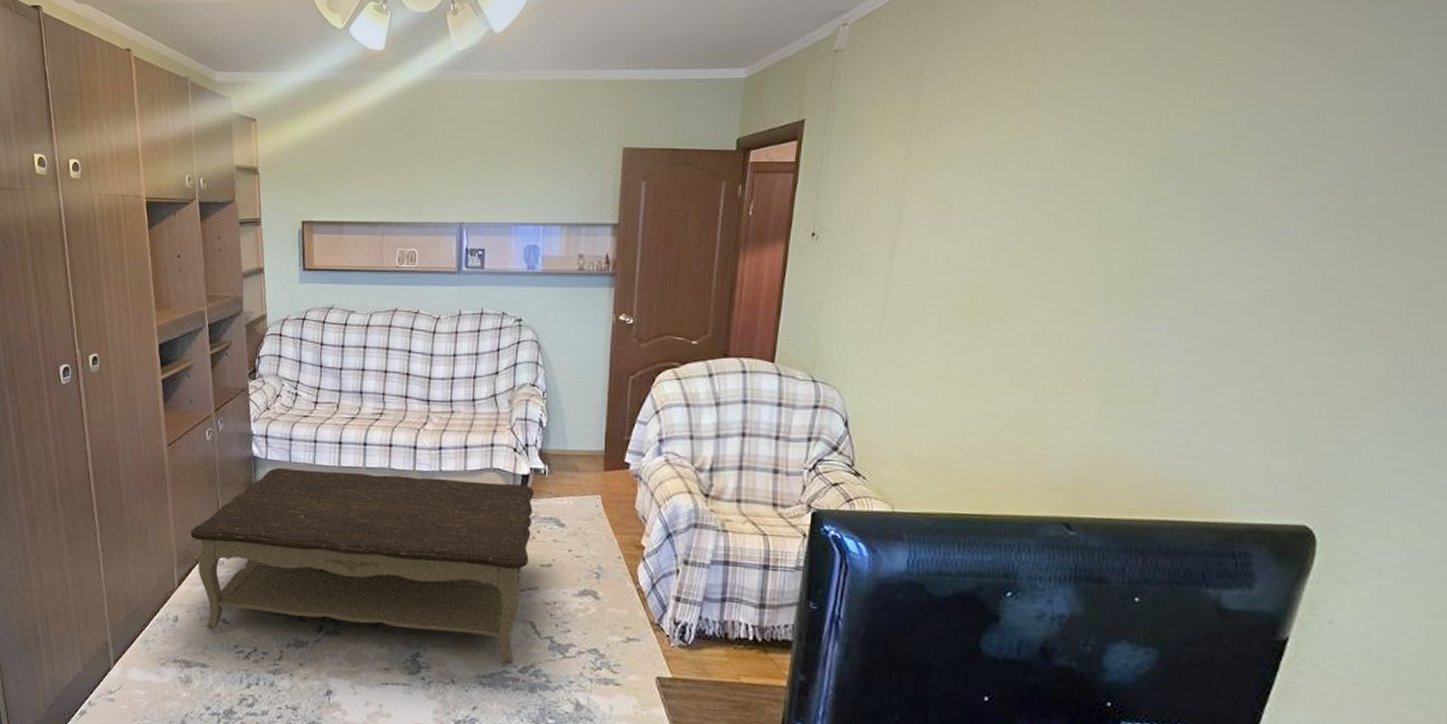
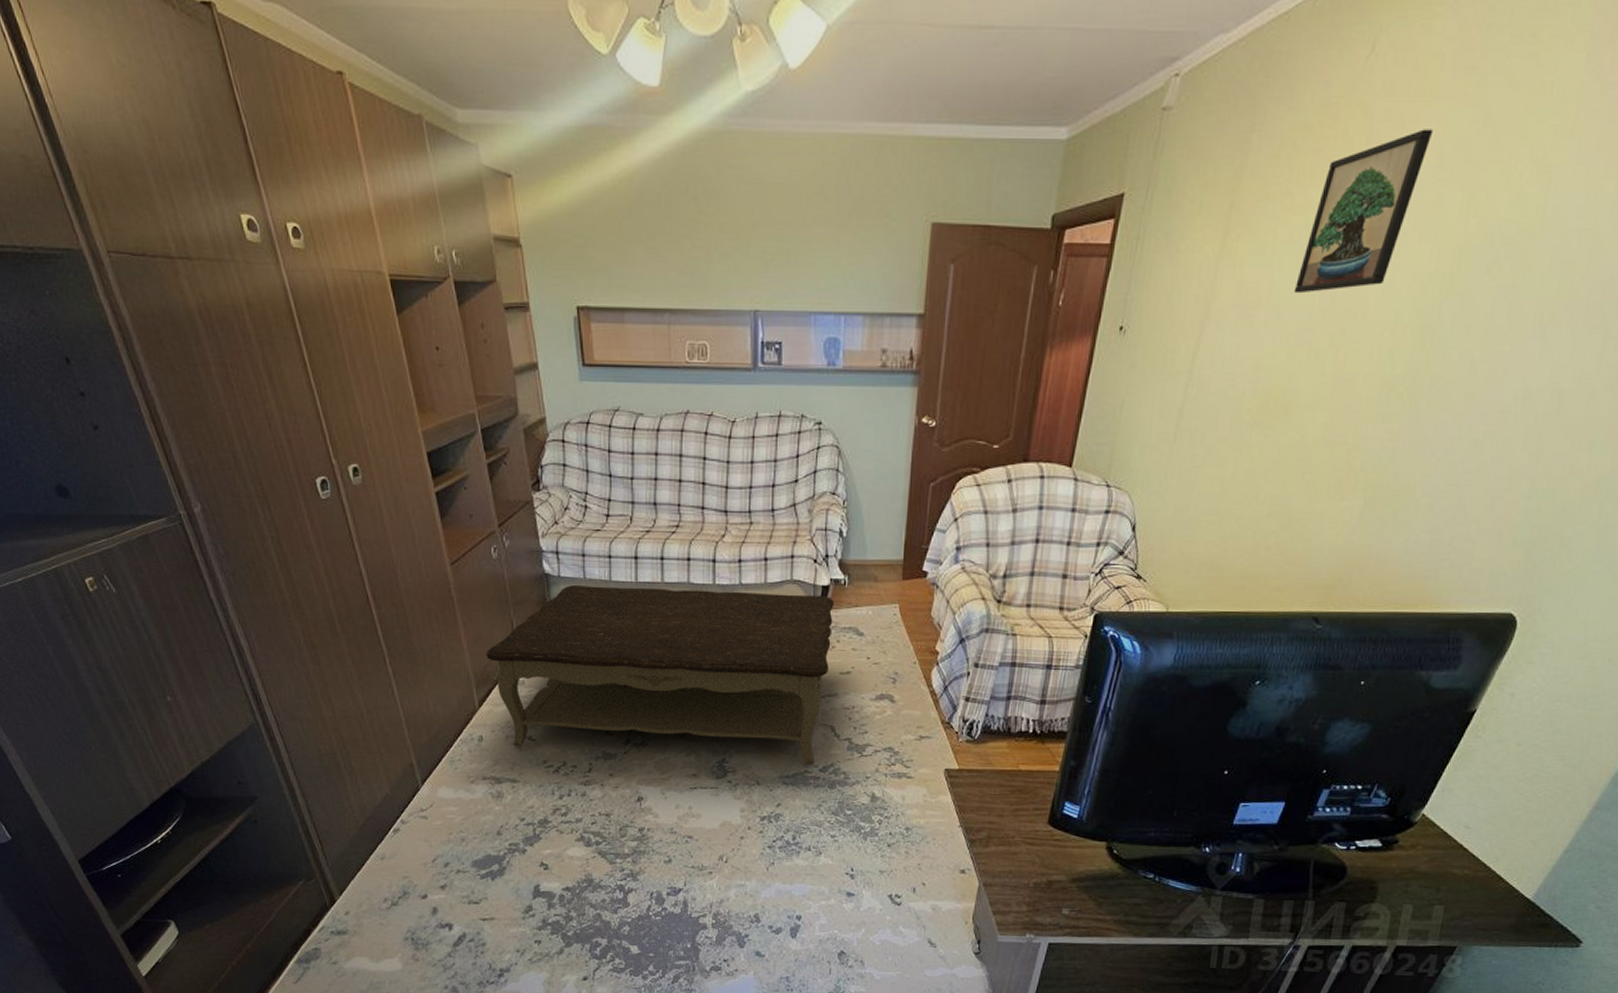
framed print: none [987,58,1107,202] -> present [1293,129,1434,294]

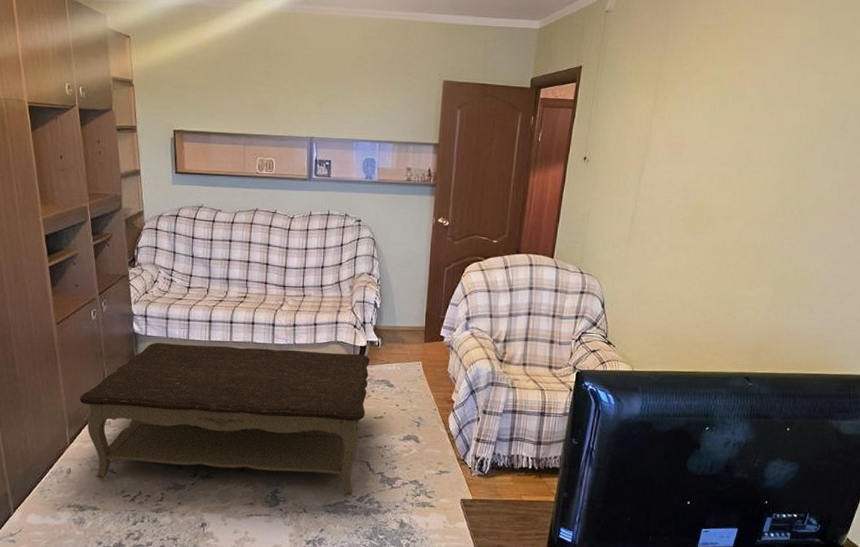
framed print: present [1293,129,1434,294] -> none [708,32,794,138]

